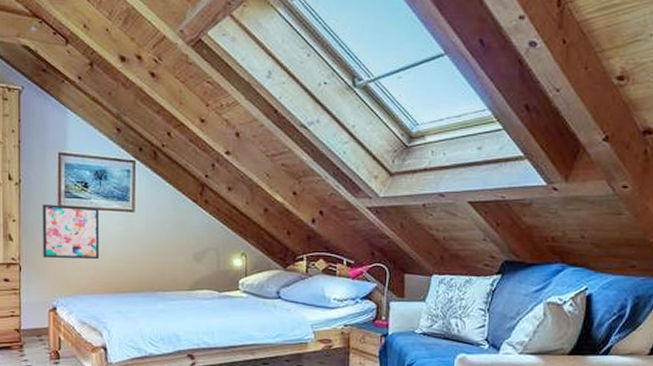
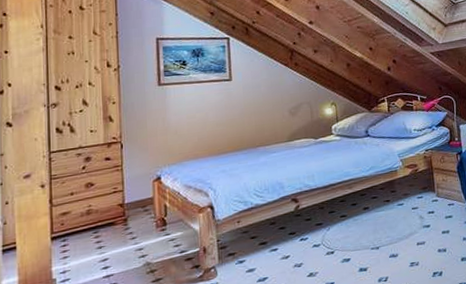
wall art: present [43,204,99,260] -> none [143,81,200,132]

